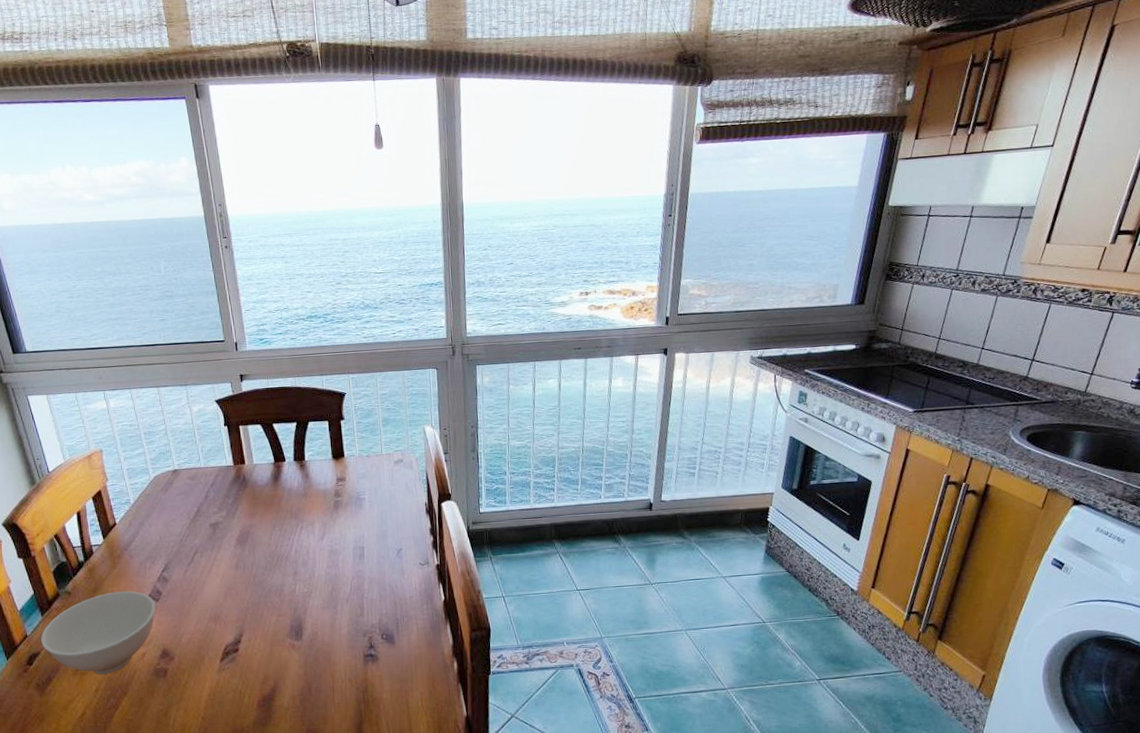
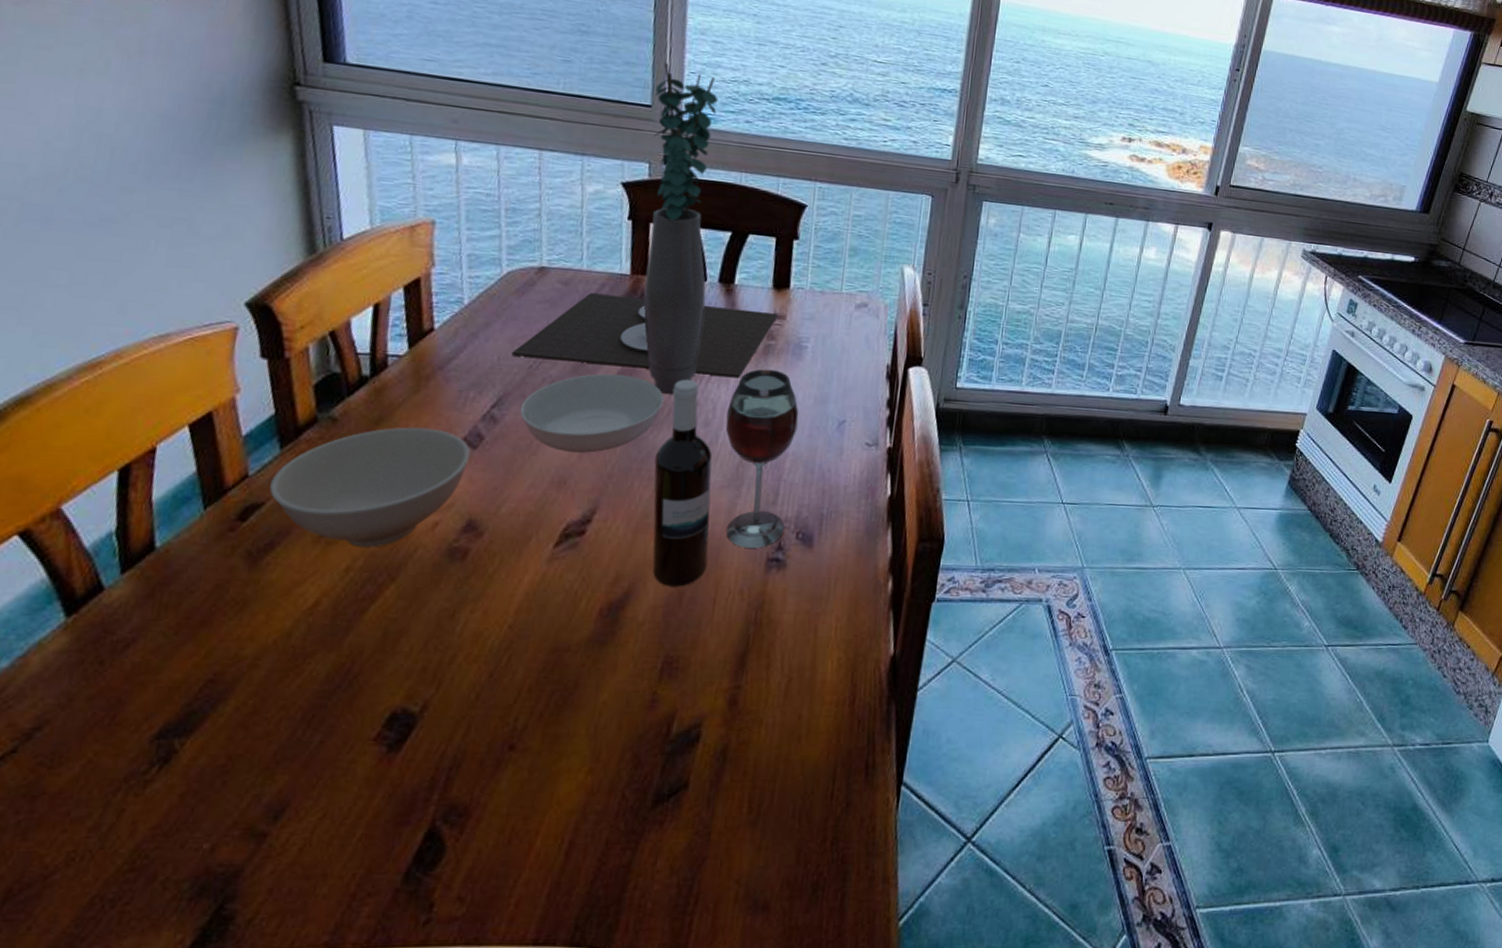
place setting: none [167,477,340,534] -> present [511,293,778,378]
bowl: none [180,537,273,596] -> present [519,373,664,453]
vase: none [225,307,291,547] -> present [643,63,719,394]
wine bottle: none [274,534,324,682] -> present [652,379,713,587]
wineglass: none [317,518,372,649] -> present [725,368,799,548]

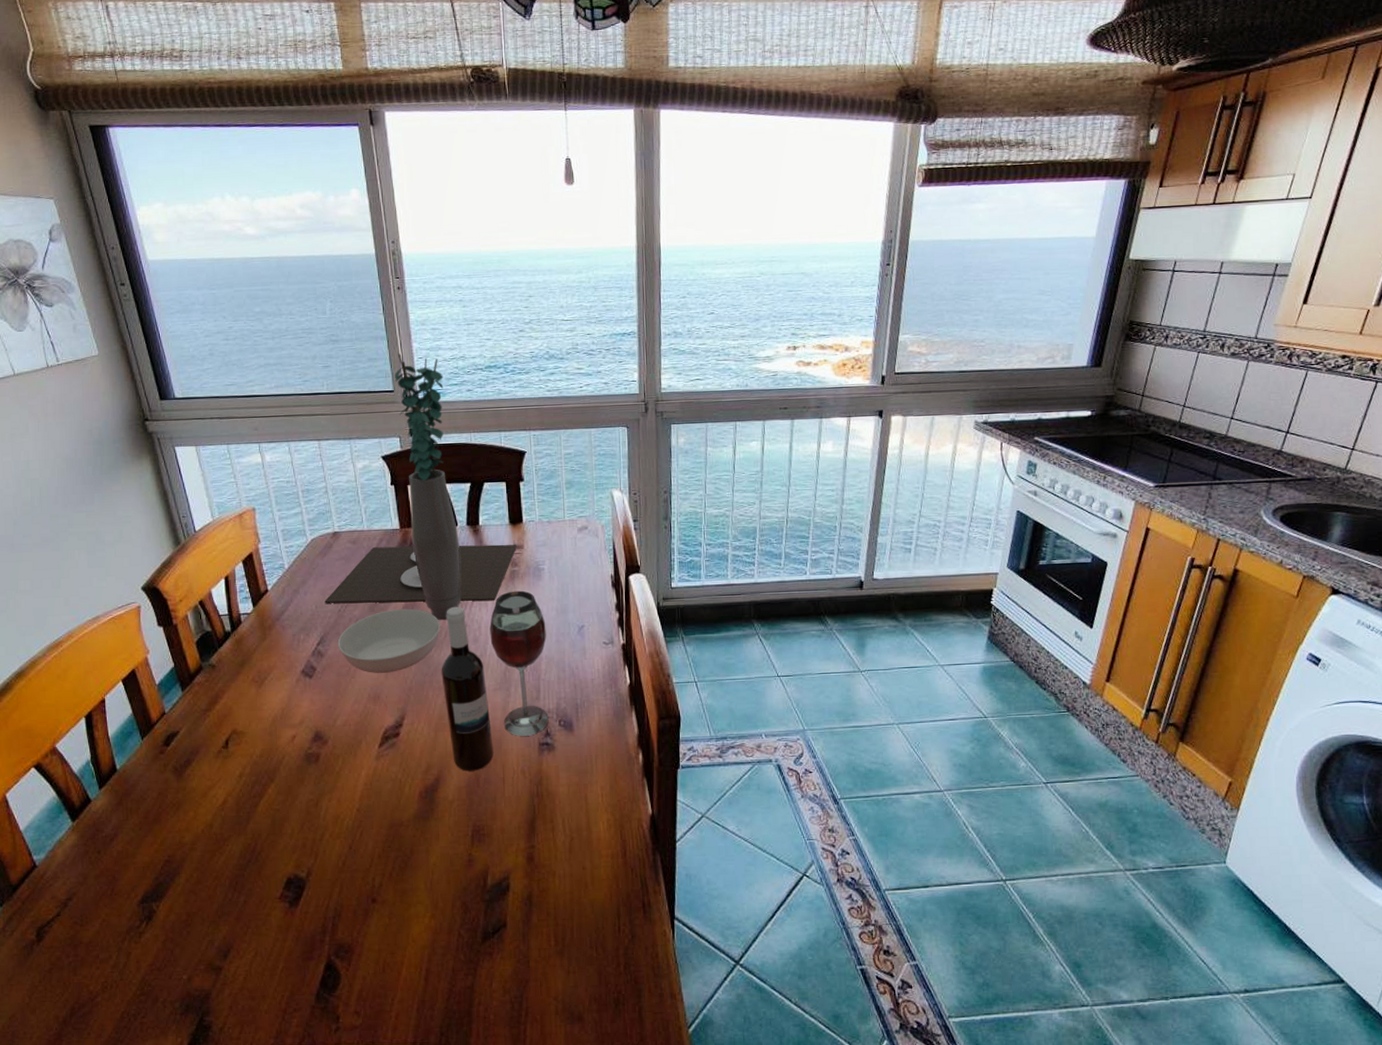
bowl: present [269,427,471,548] -> none [180,665,309,759]

